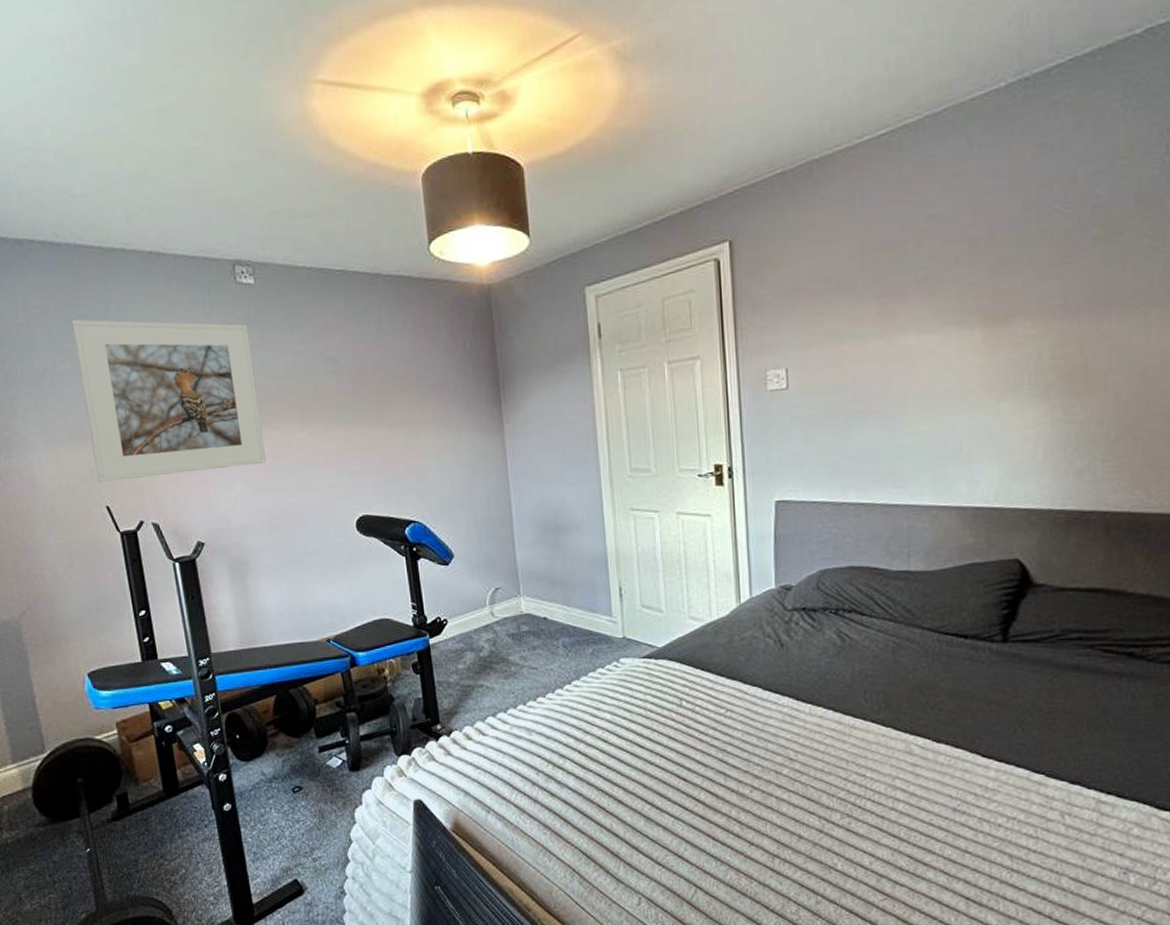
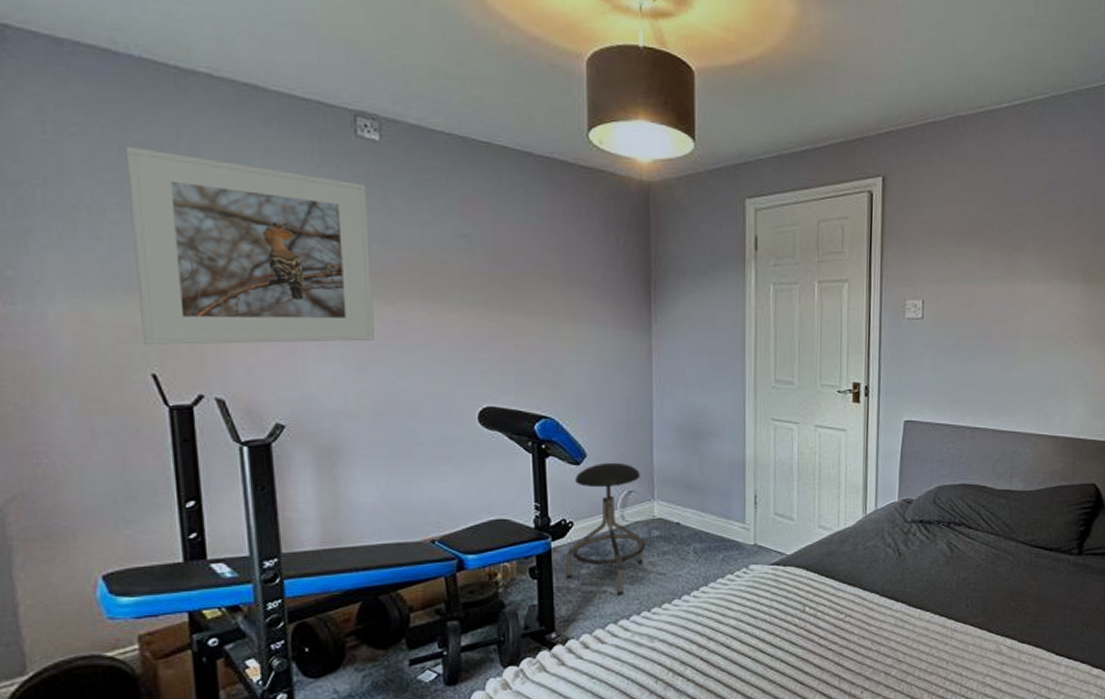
stool: none [444,561,516,690] -> present [565,462,646,596]

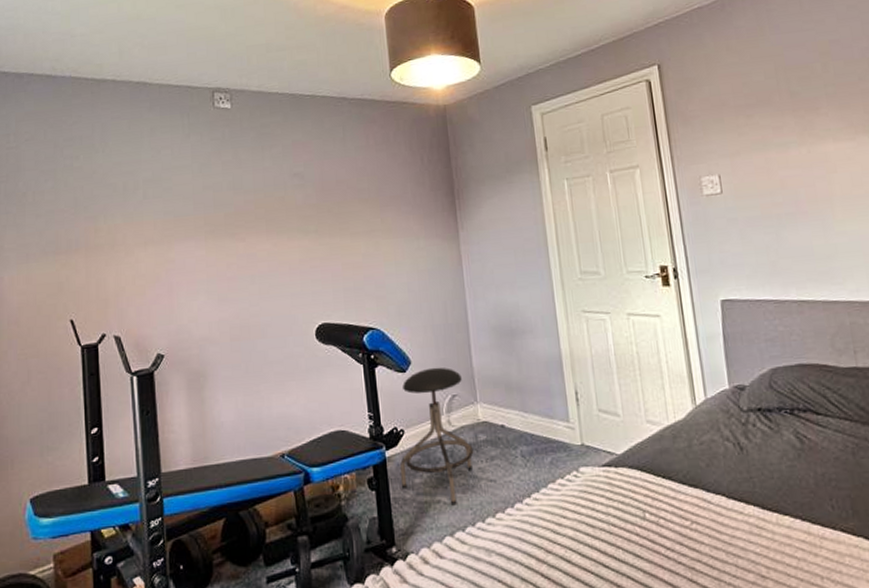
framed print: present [125,146,374,345] -> none [58,142,231,296]

